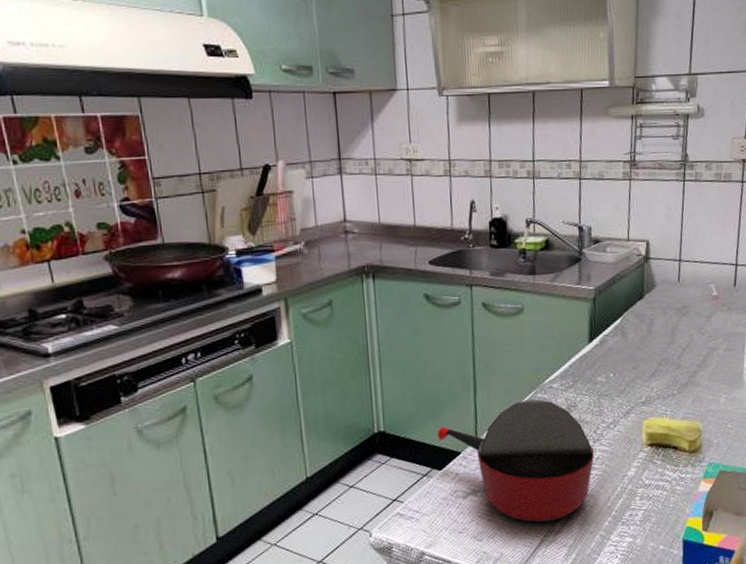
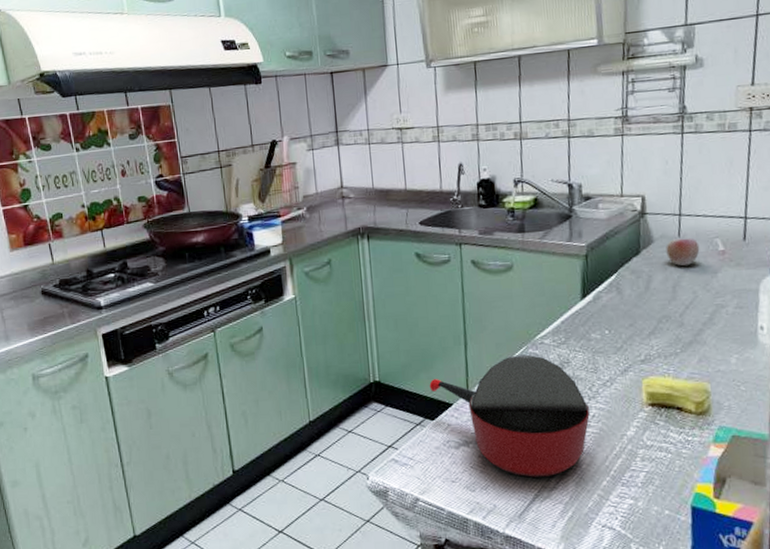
apple: none [667,283,697,311] -> present [666,238,700,267]

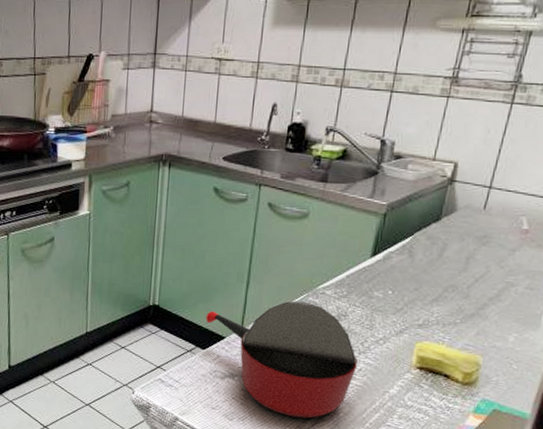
apple: present [666,238,700,267] -> none [467,211,504,240]

